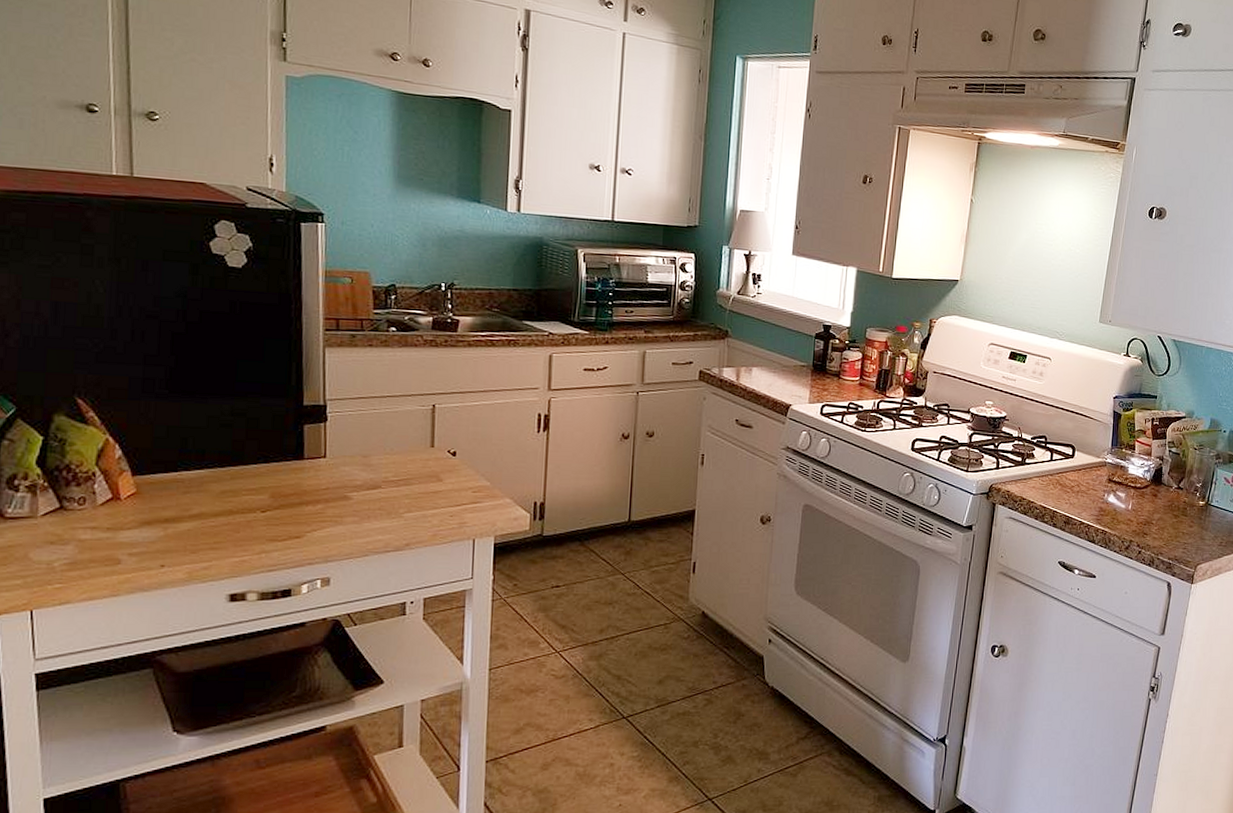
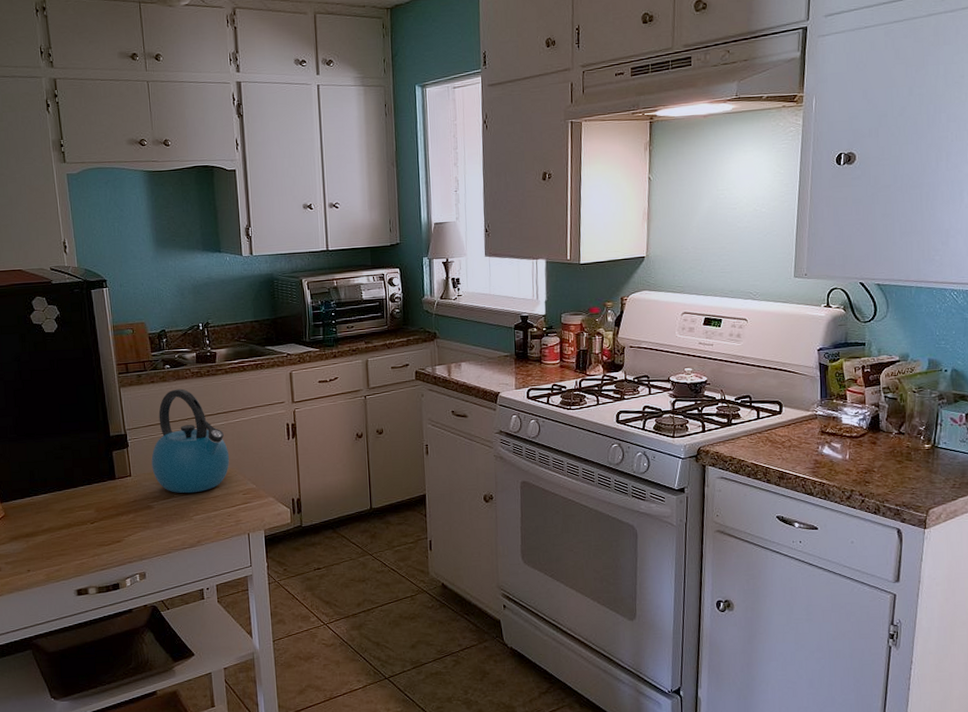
kettle: none [356,357,461,485] -> present [151,388,230,494]

